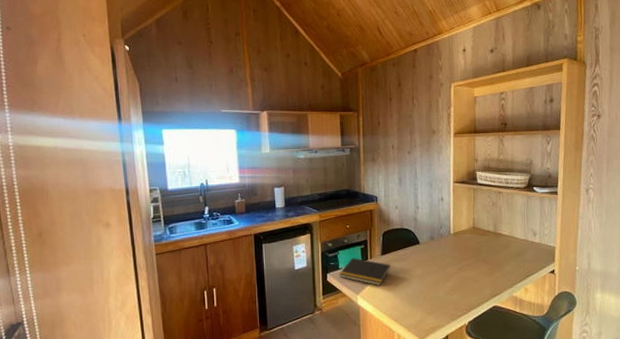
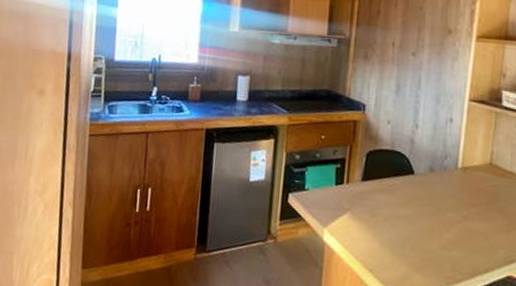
notepad: present [338,258,391,286] -> none [303,178,373,221]

